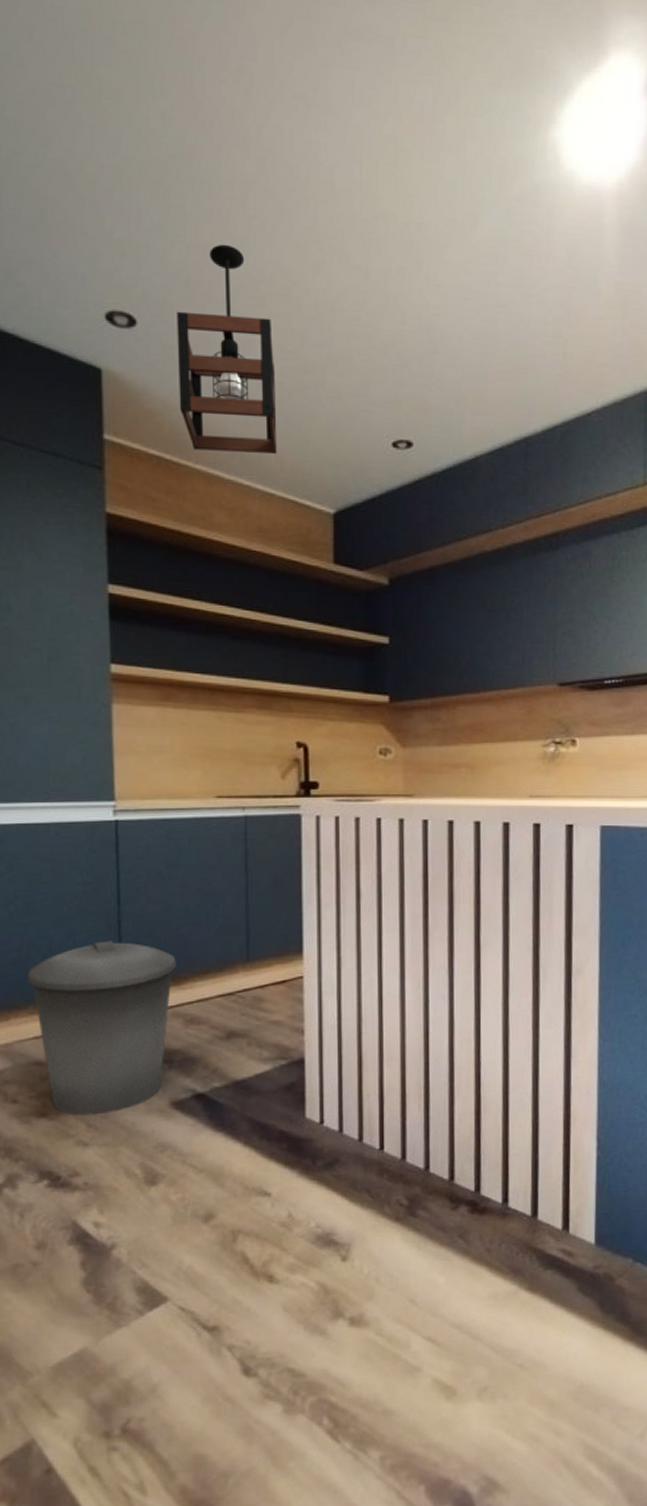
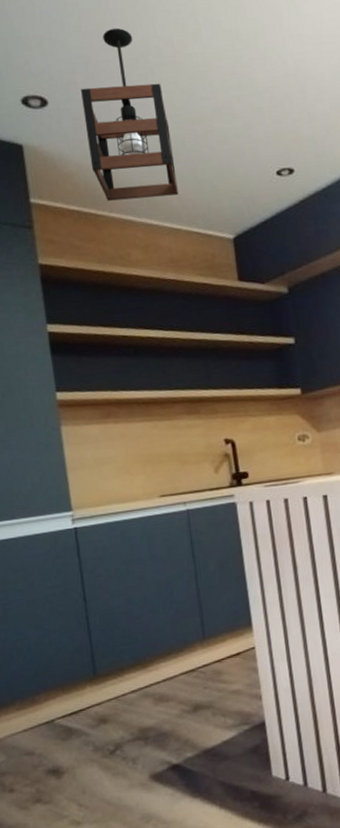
trash can: present [27,941,177,1115] -> none [11,635,142,797]

